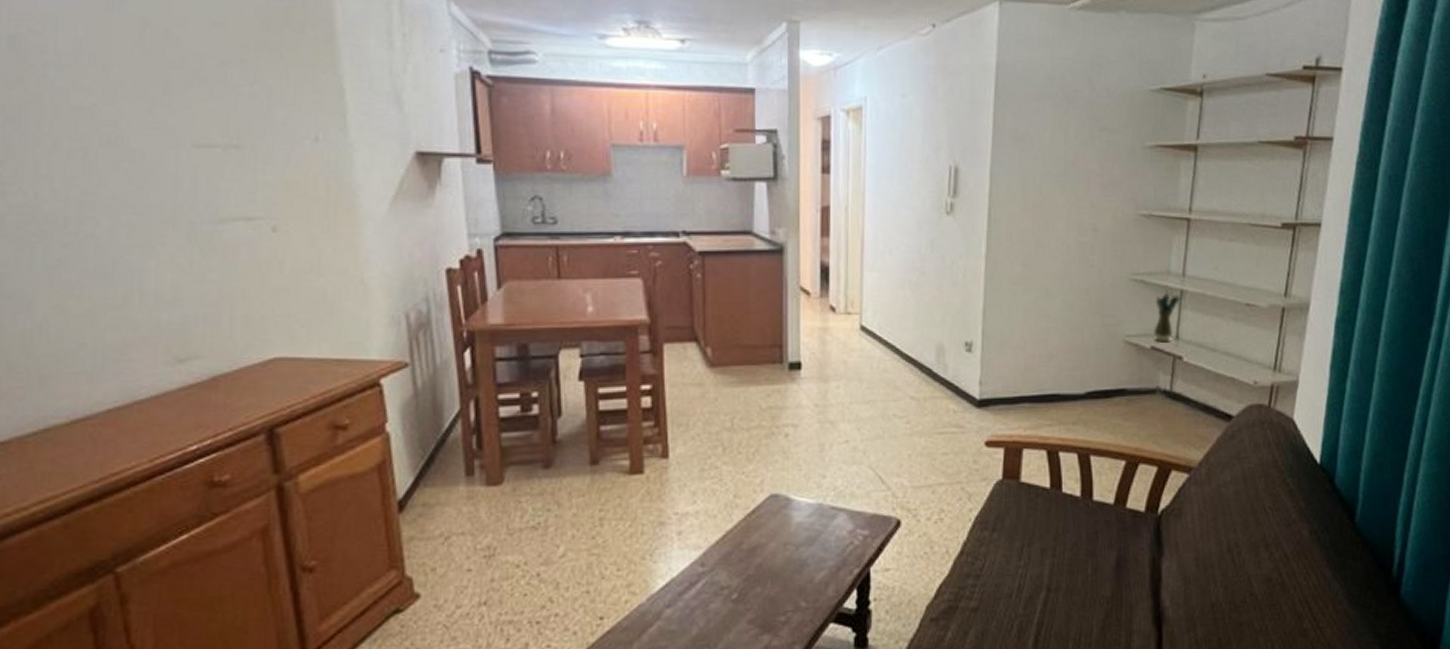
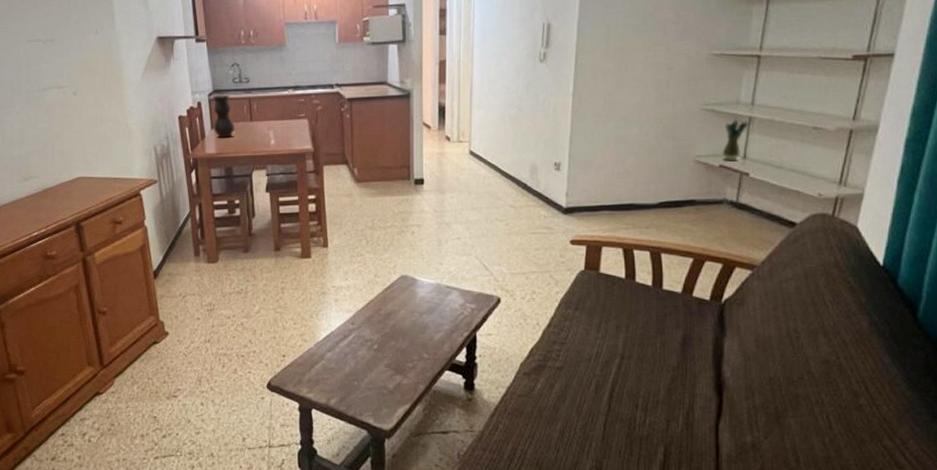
vase: none [499,239,534,301] -> present [211,94,235,138]

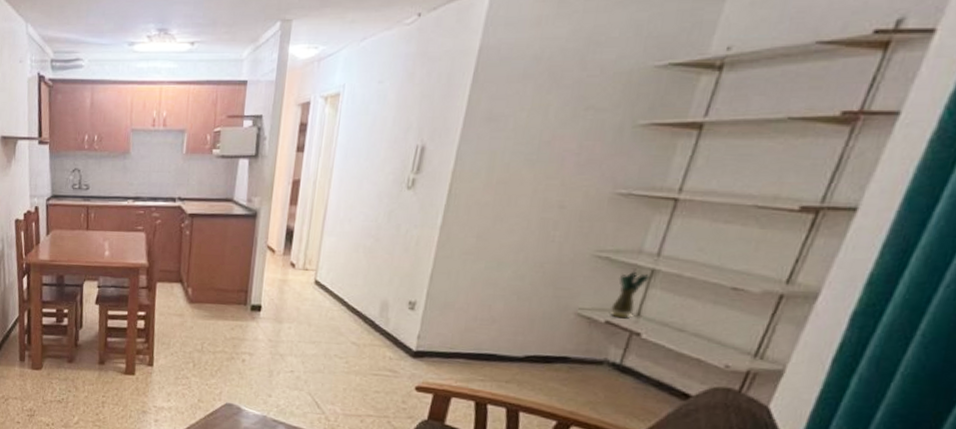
vase: present [211,94,235,138] -> none [48,200,71,245]

